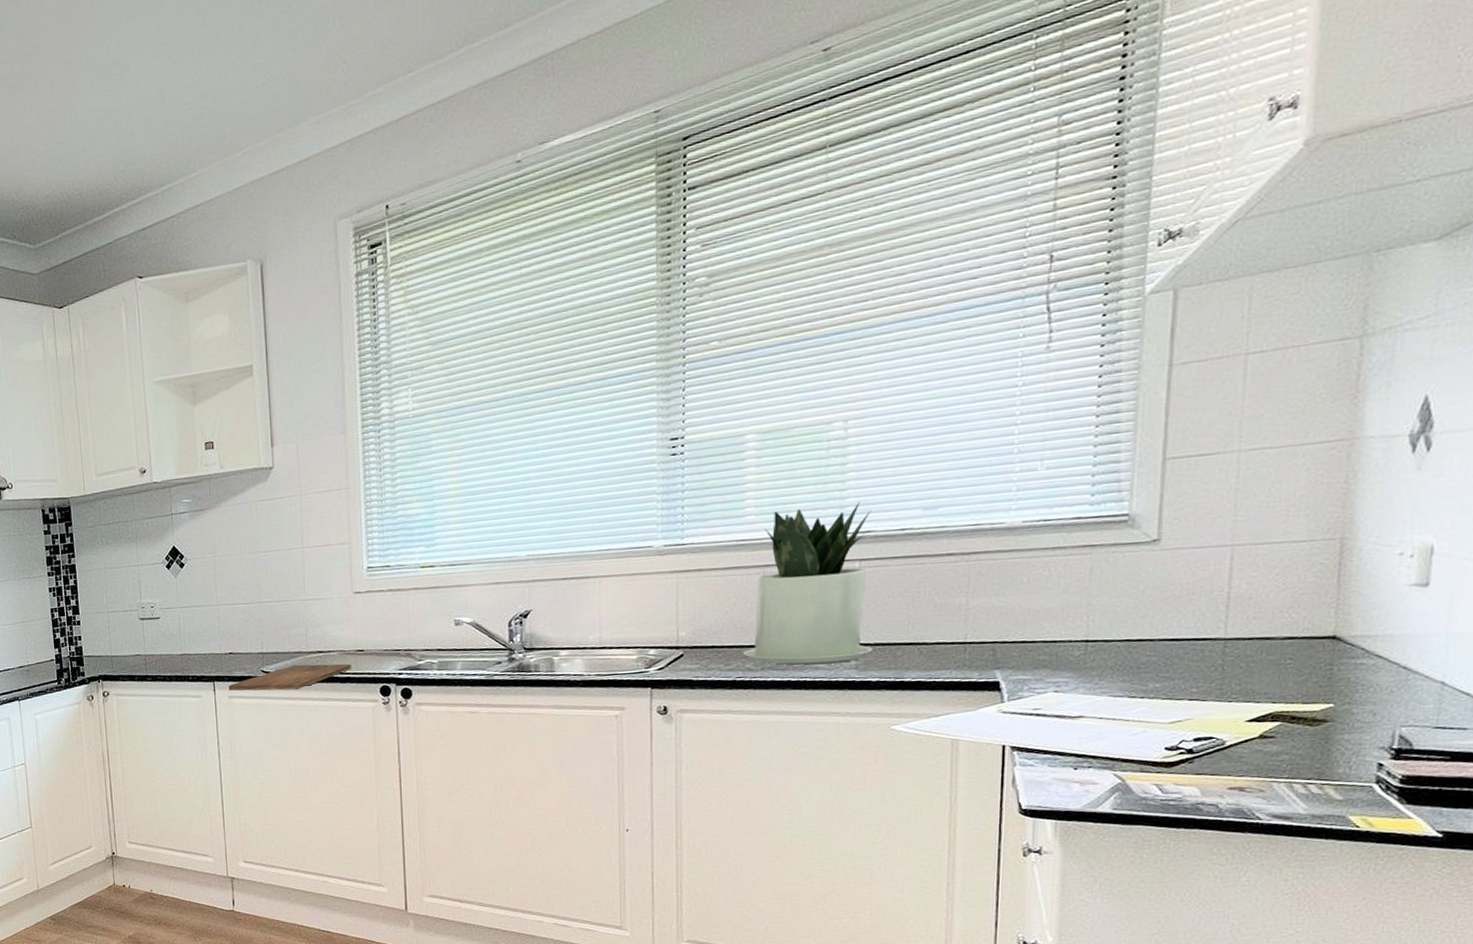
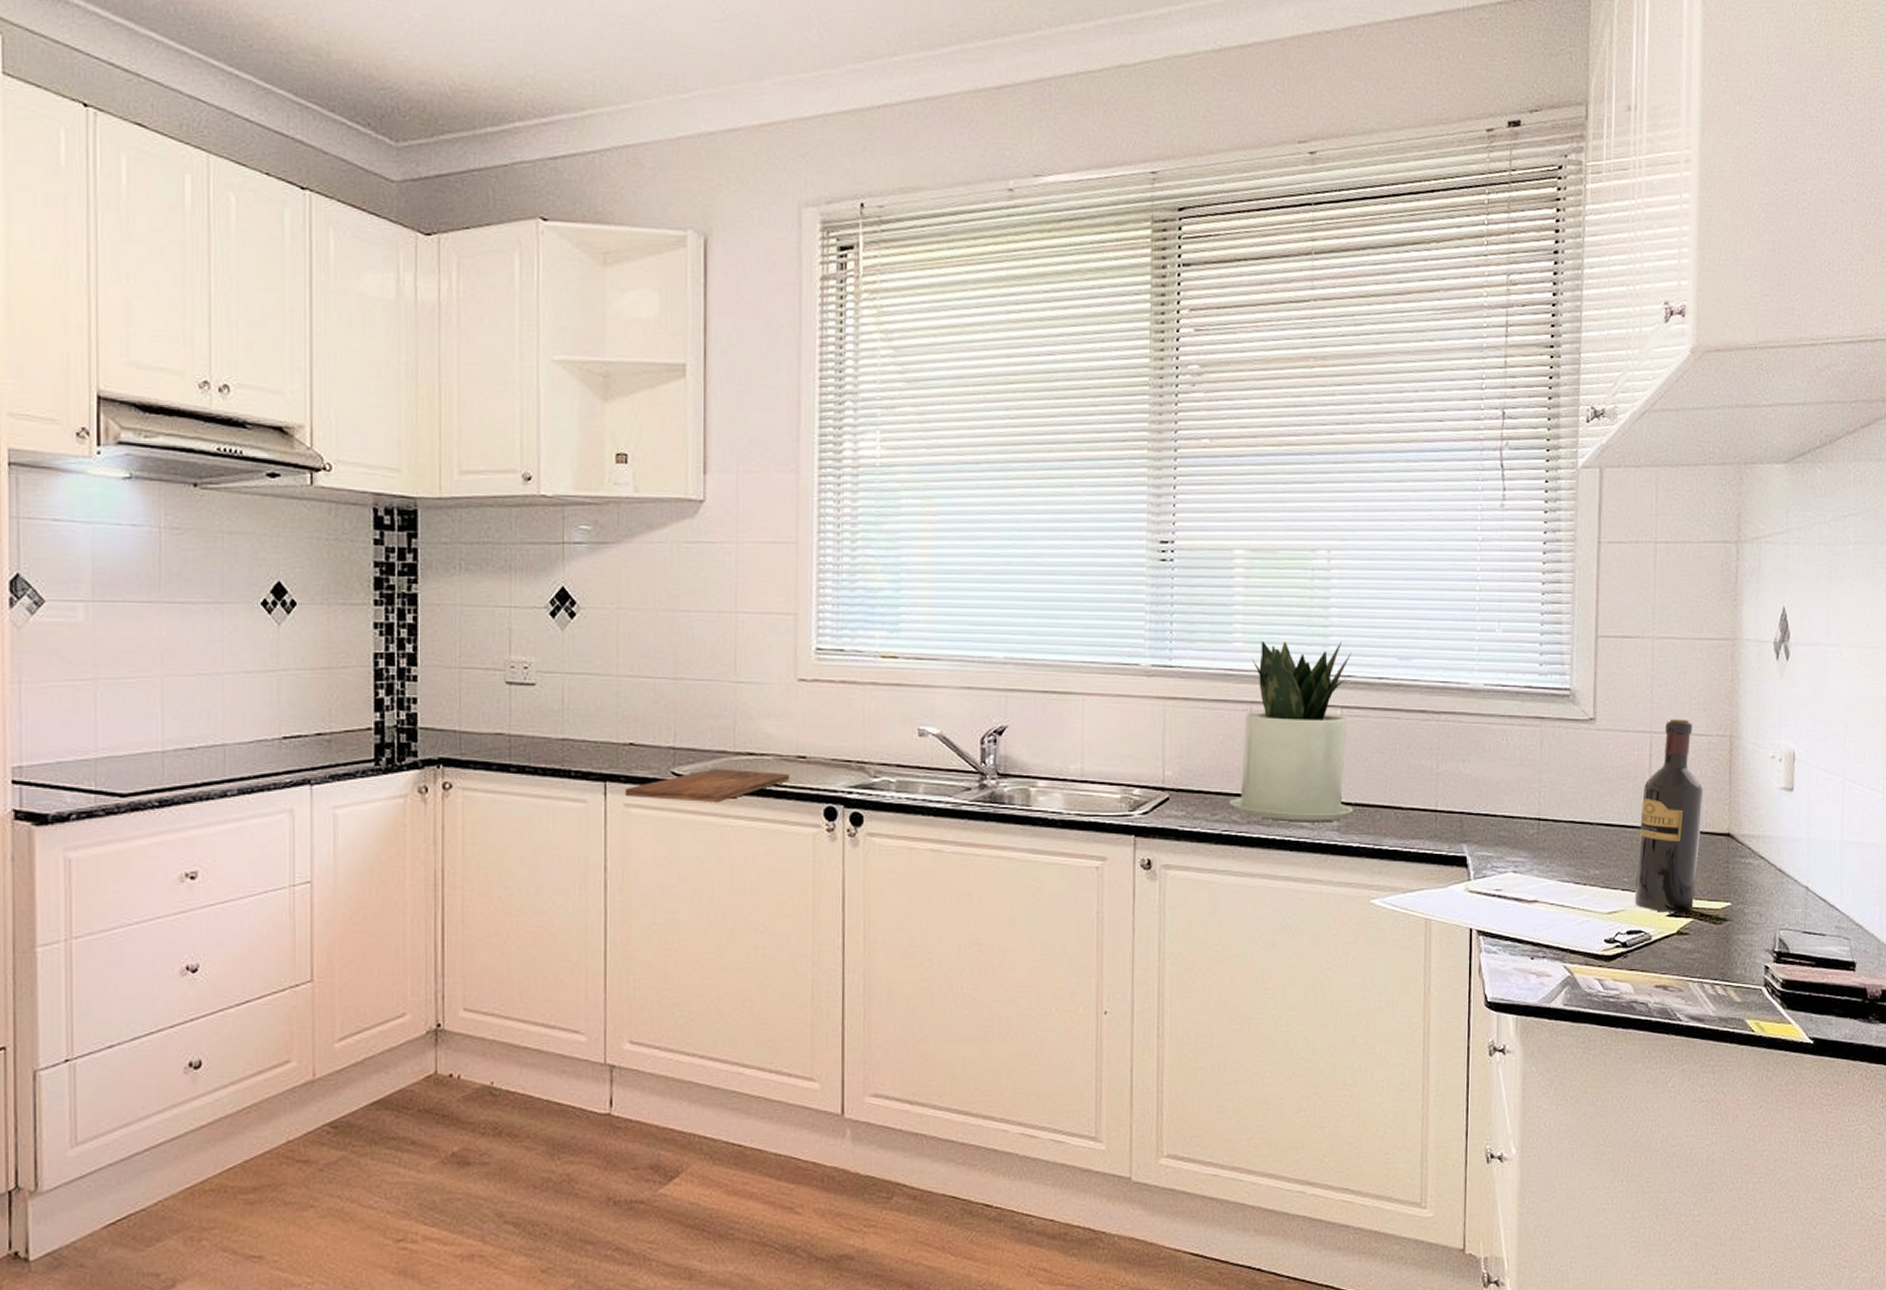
wine bottle: none [1204,527,1302,718] -> present [1634,719,1704,914]

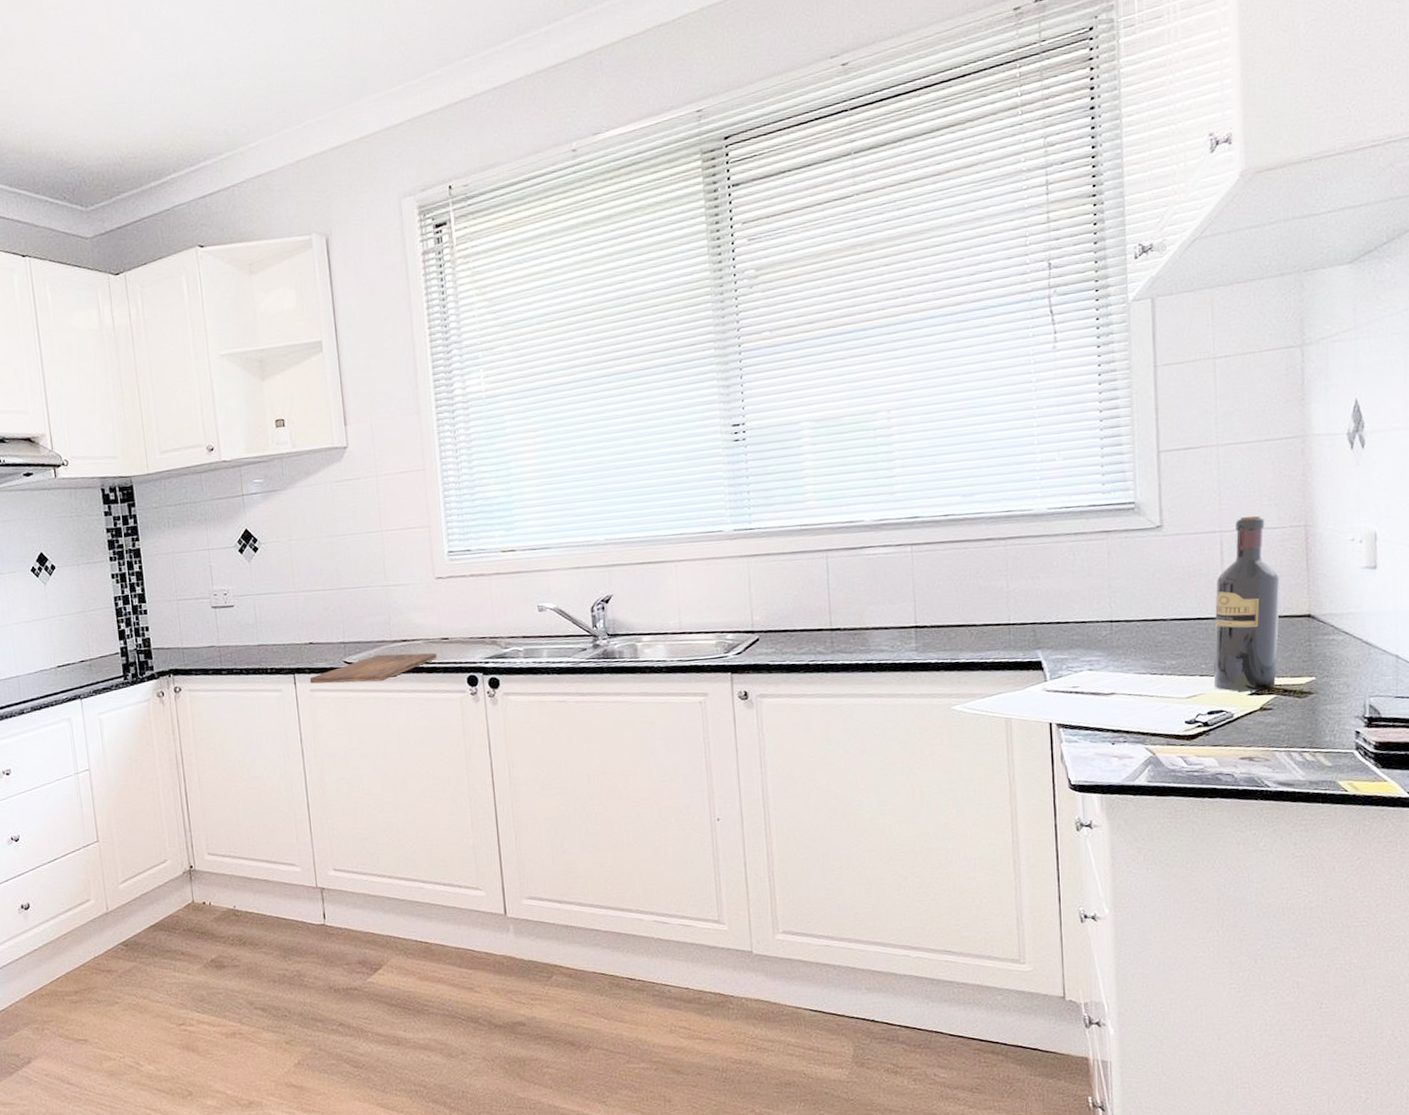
planter: present [1229,641,1353,822] -> none [813,488,929,648]

